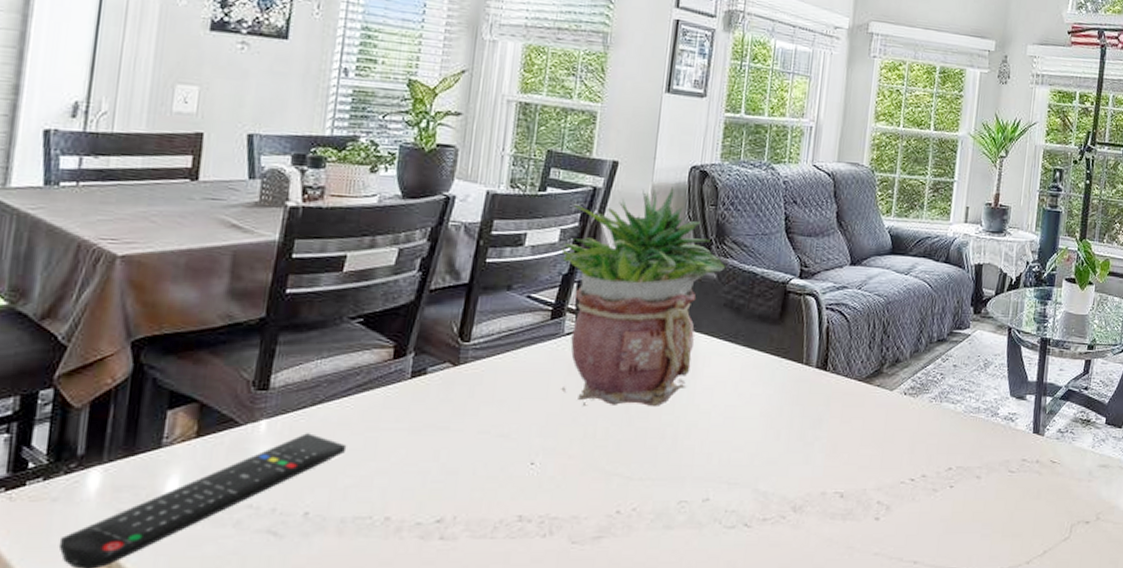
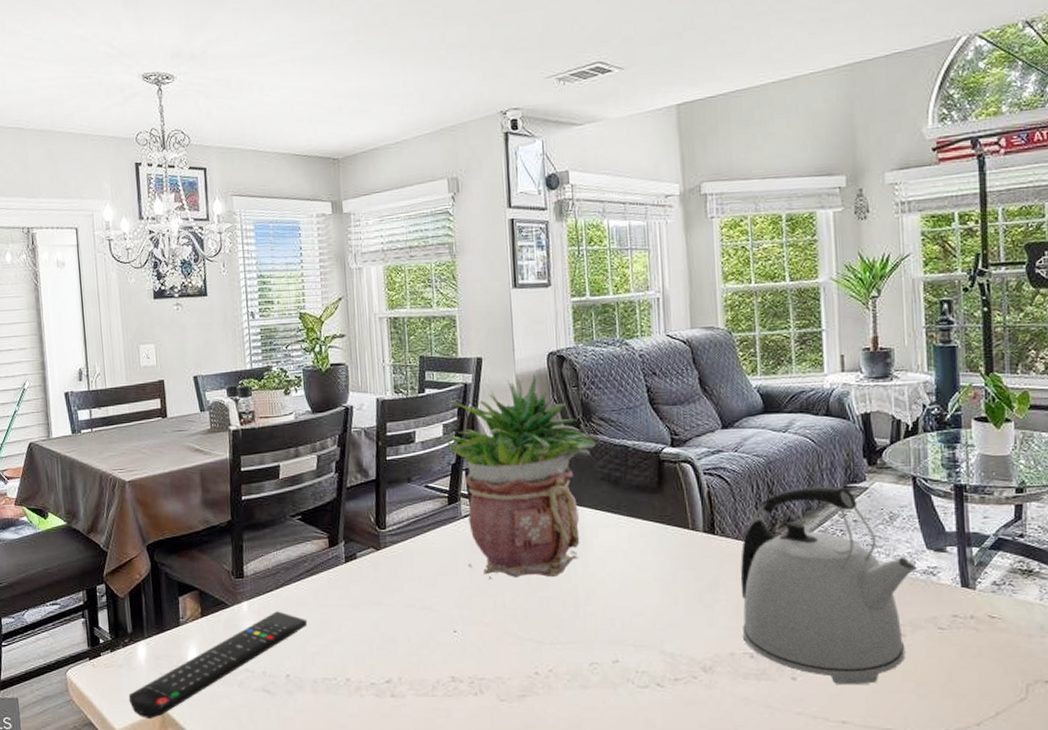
kettle: none [836,329,1000,526] -> present [740,486,917,685]

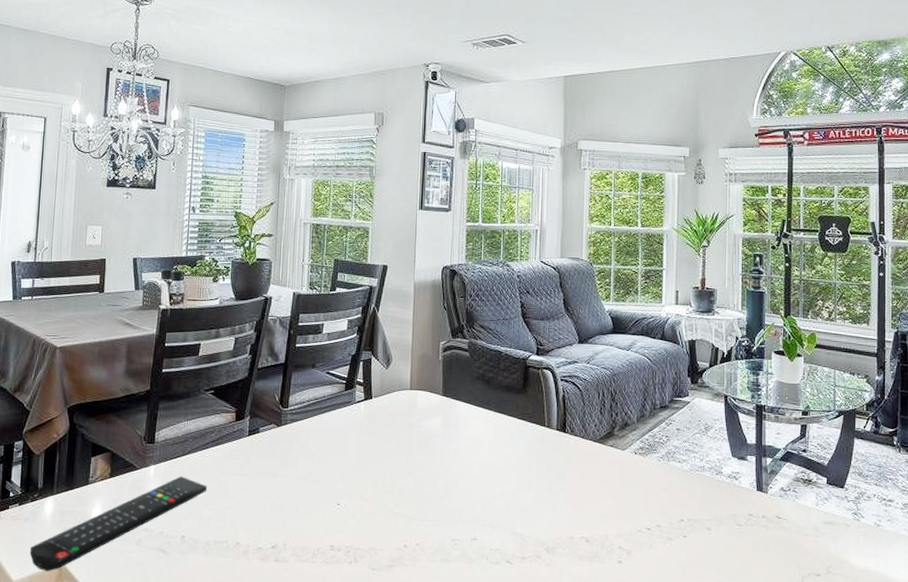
potted plant: present [446,374,597,579] -> none [349,283,476,461]
kettle: present [740,486,917,685] -> none [582,397,724,571]

